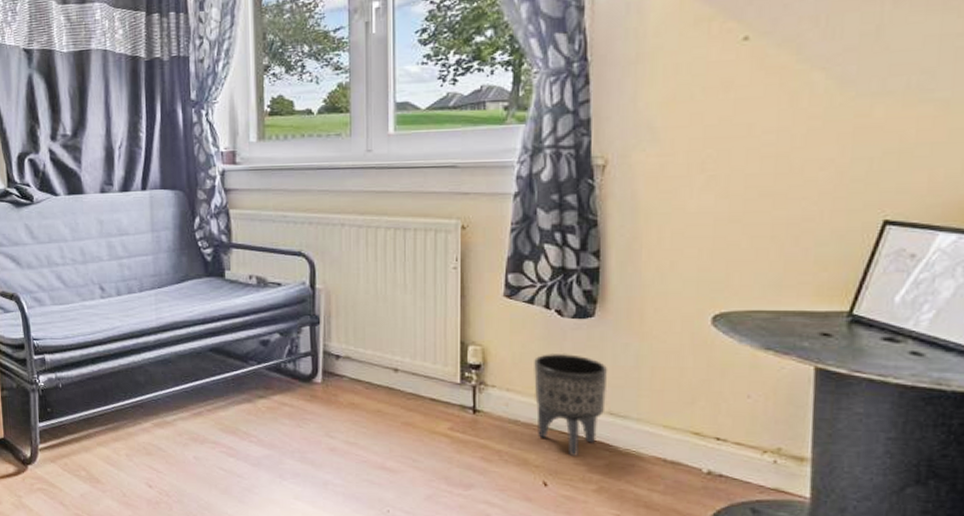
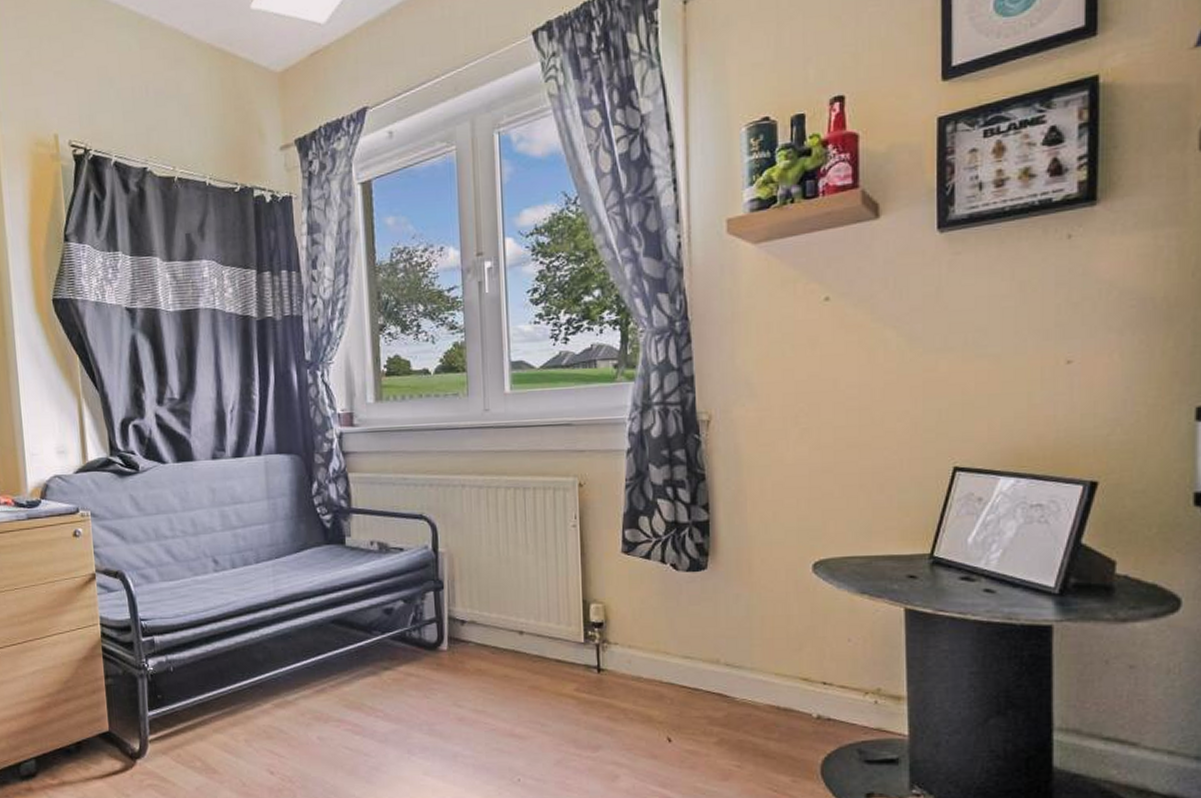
planter: present [534,353,608,456] -> none [653,606,722,710]

